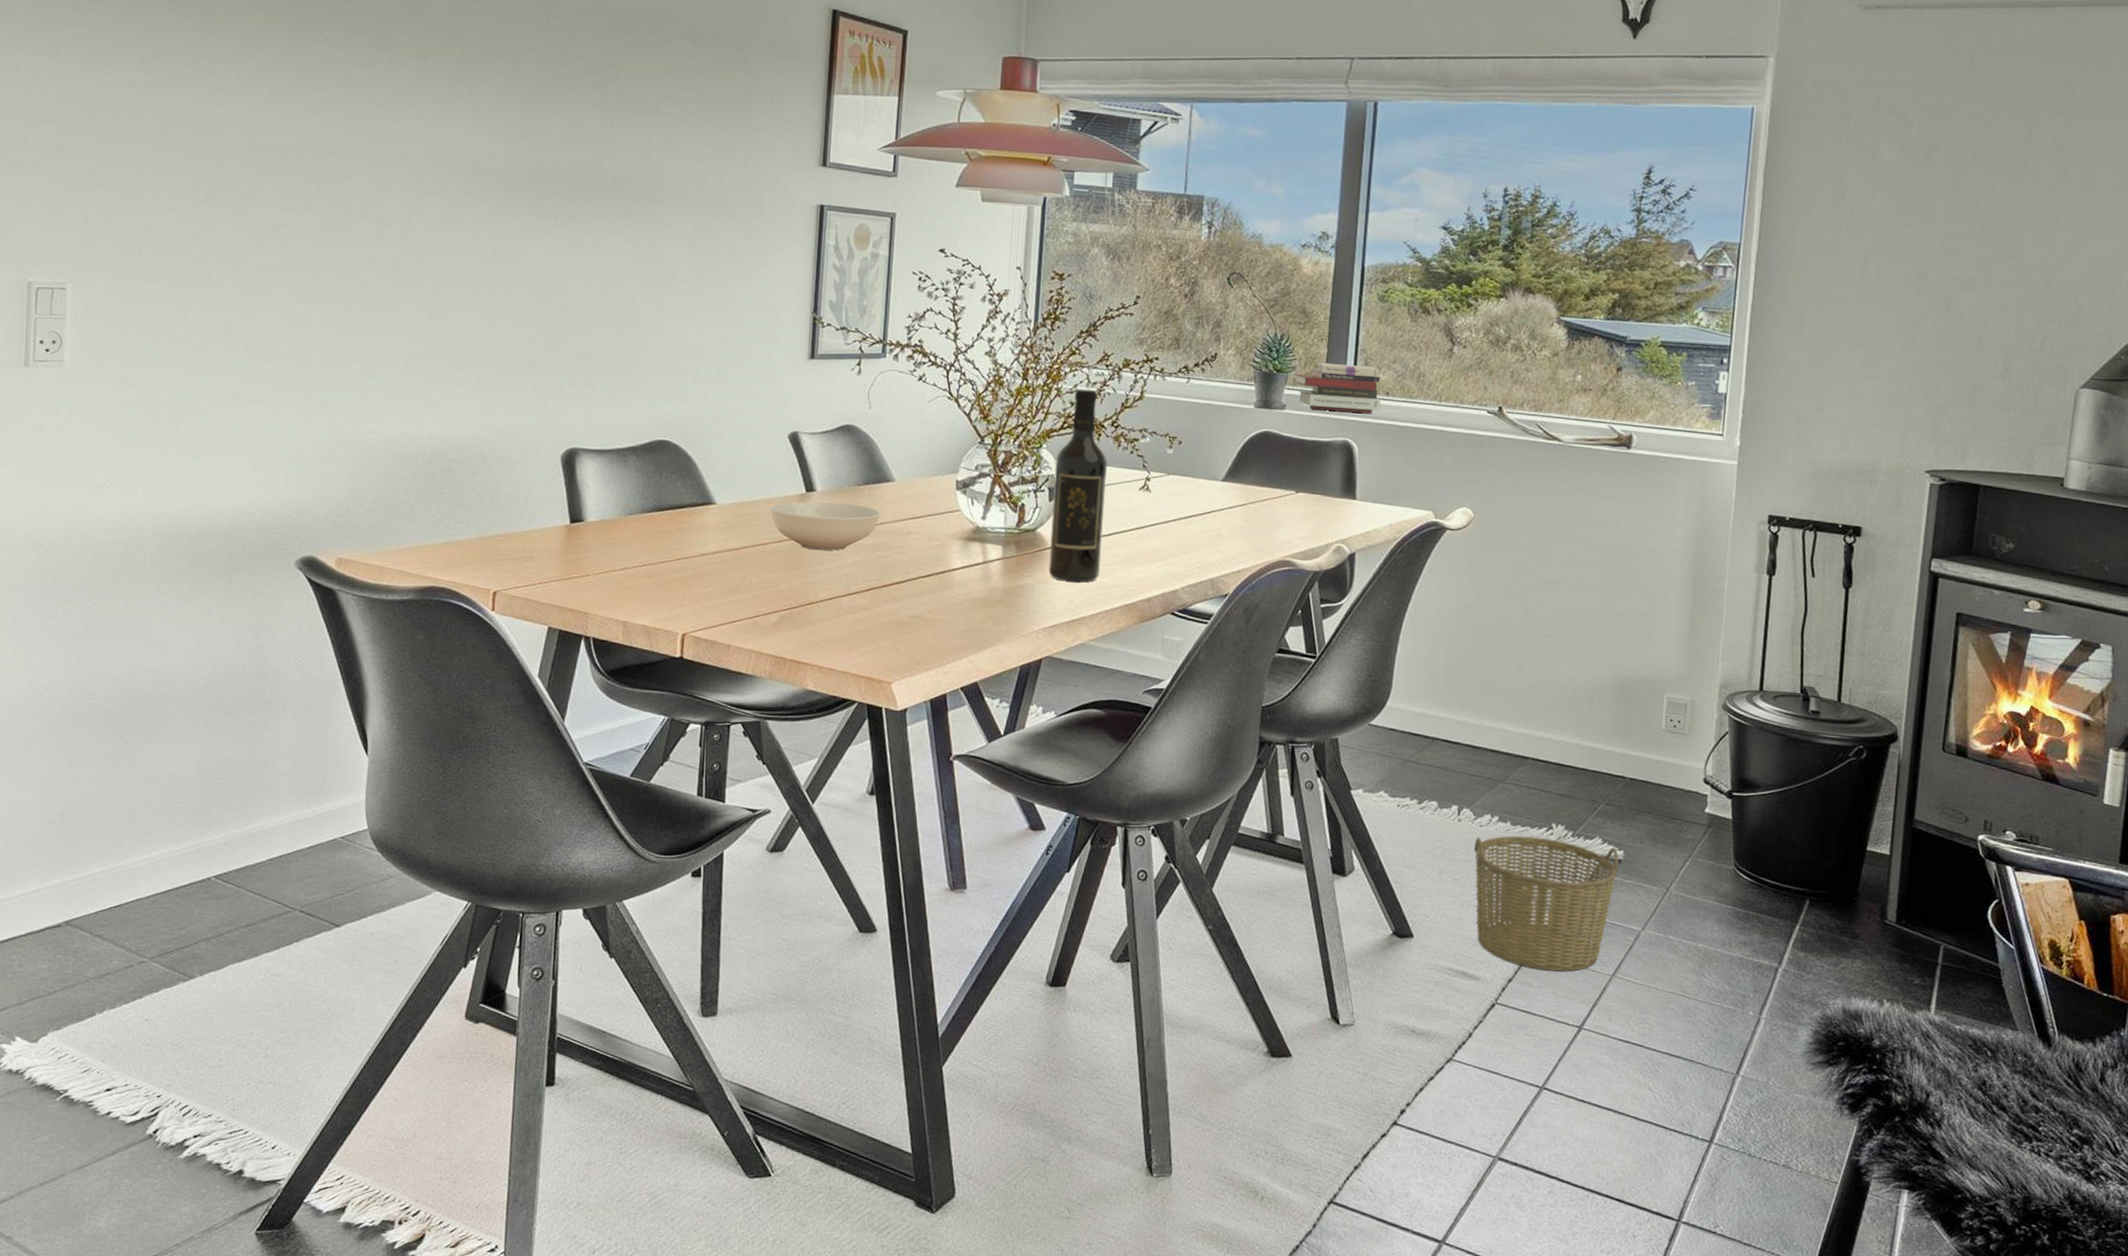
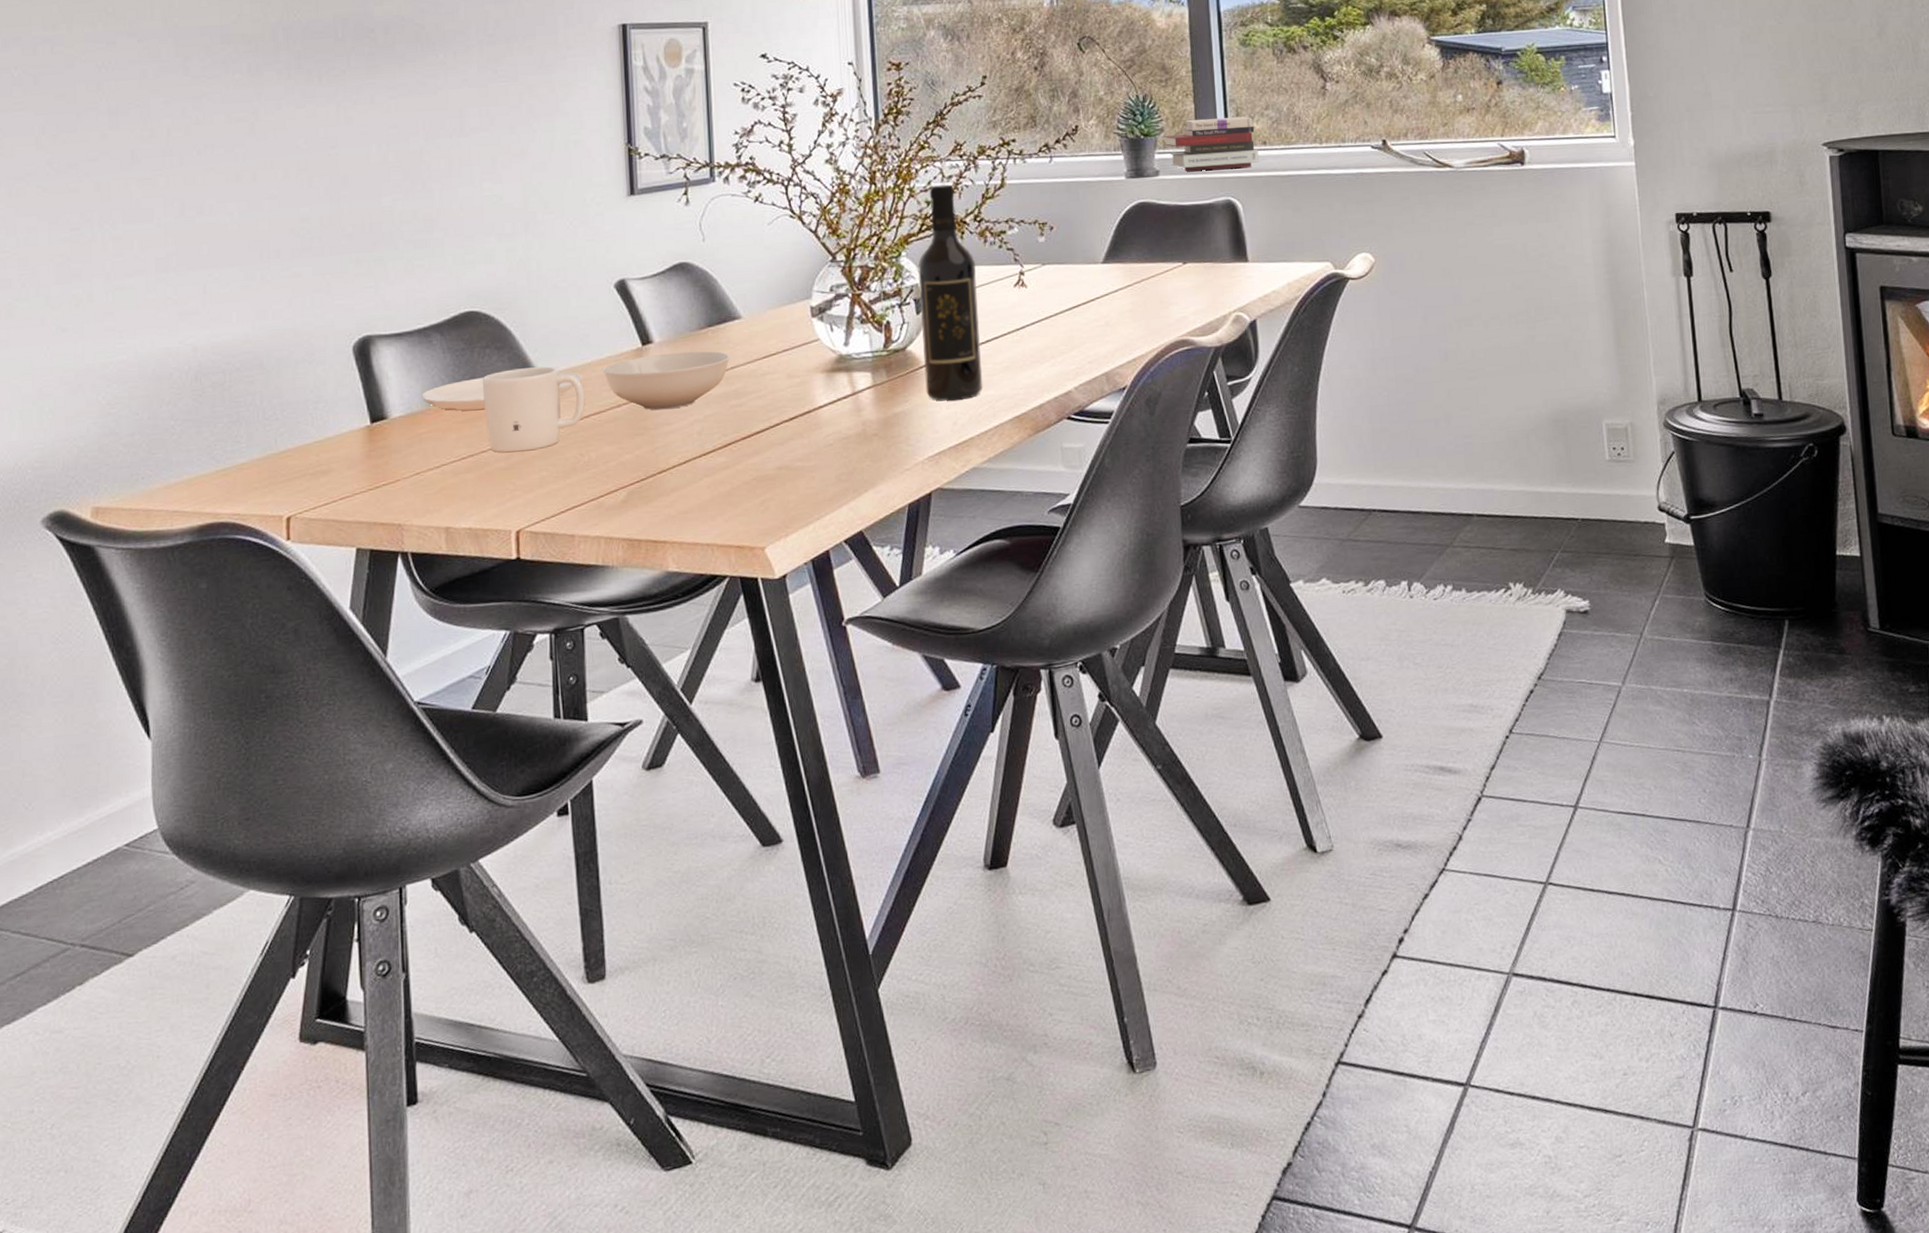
plate: none [614,498,752,527] -> present [421,371,583,411]
mug: none [665,495,753,568] -> present [482,366,585,453]
basket: present [1473,835,1619,972] -> none [1431,598,1587,749]

